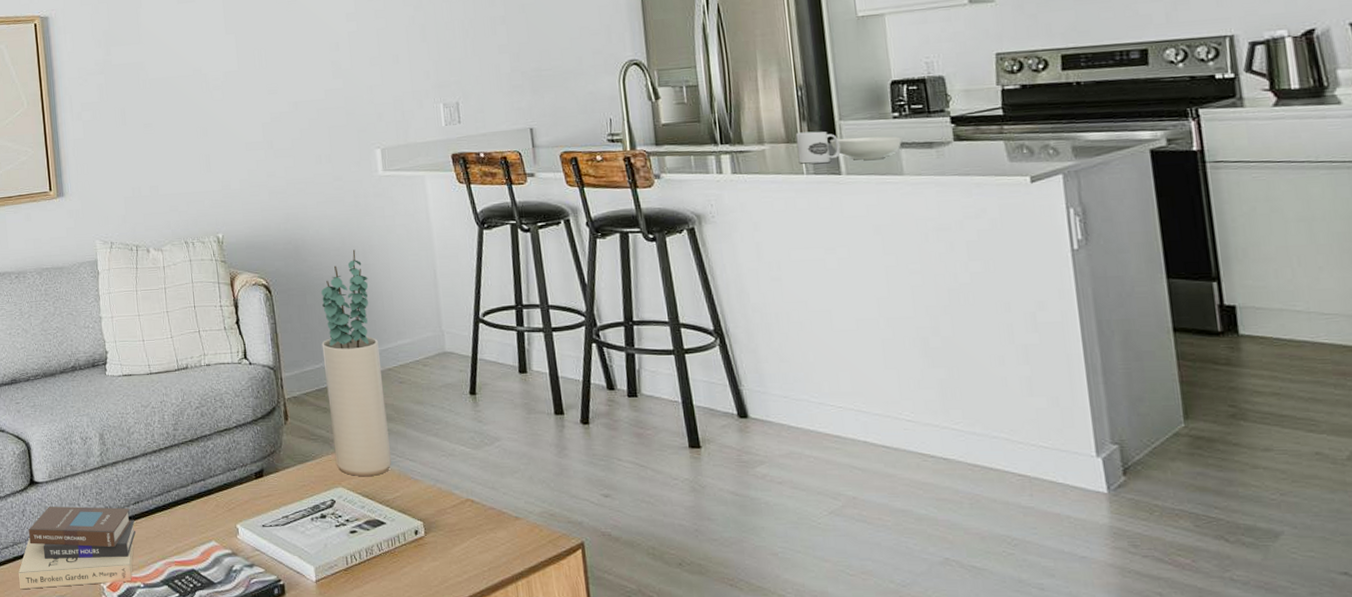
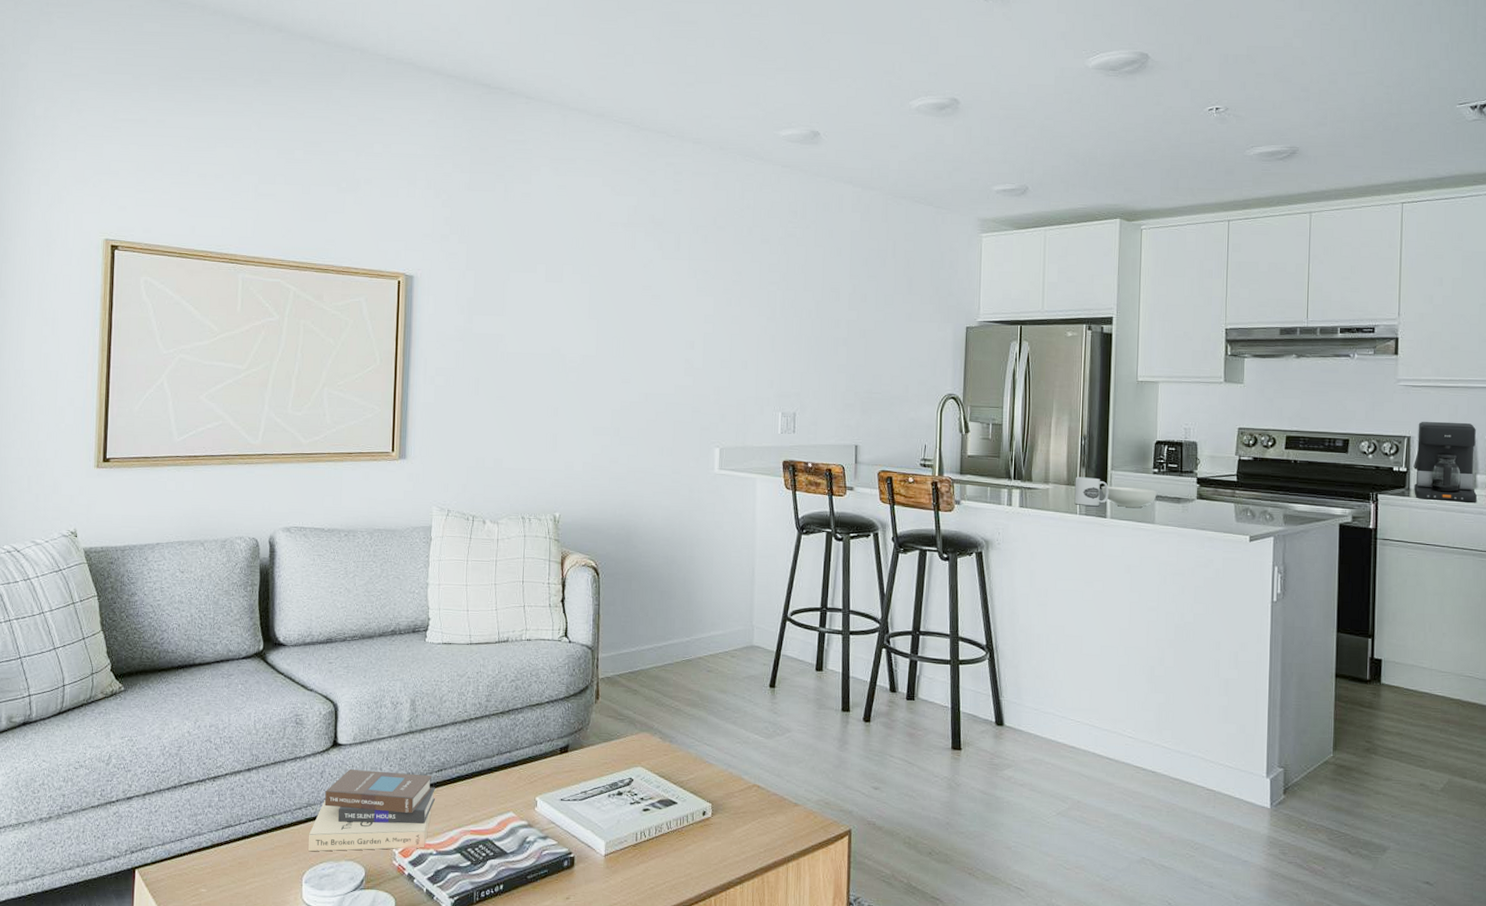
vase: present [321,249,392,476] -> none [638,541,693,758]
coffee maker: none [1242,9,1342,109] -> present [1414,421,1477,503]

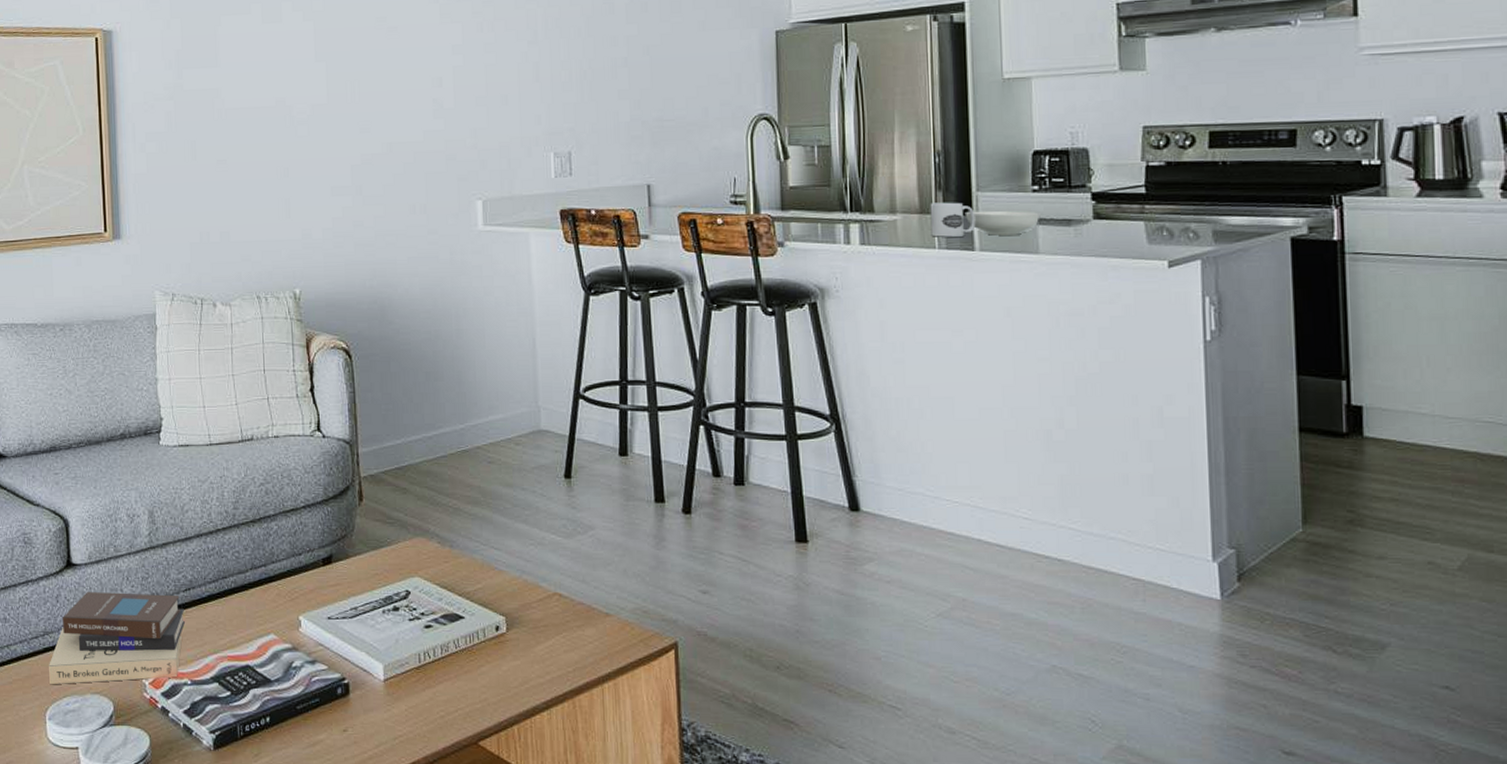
coffee maker: present [1414,421,1477,503] -> none [1393,95,1483,199]

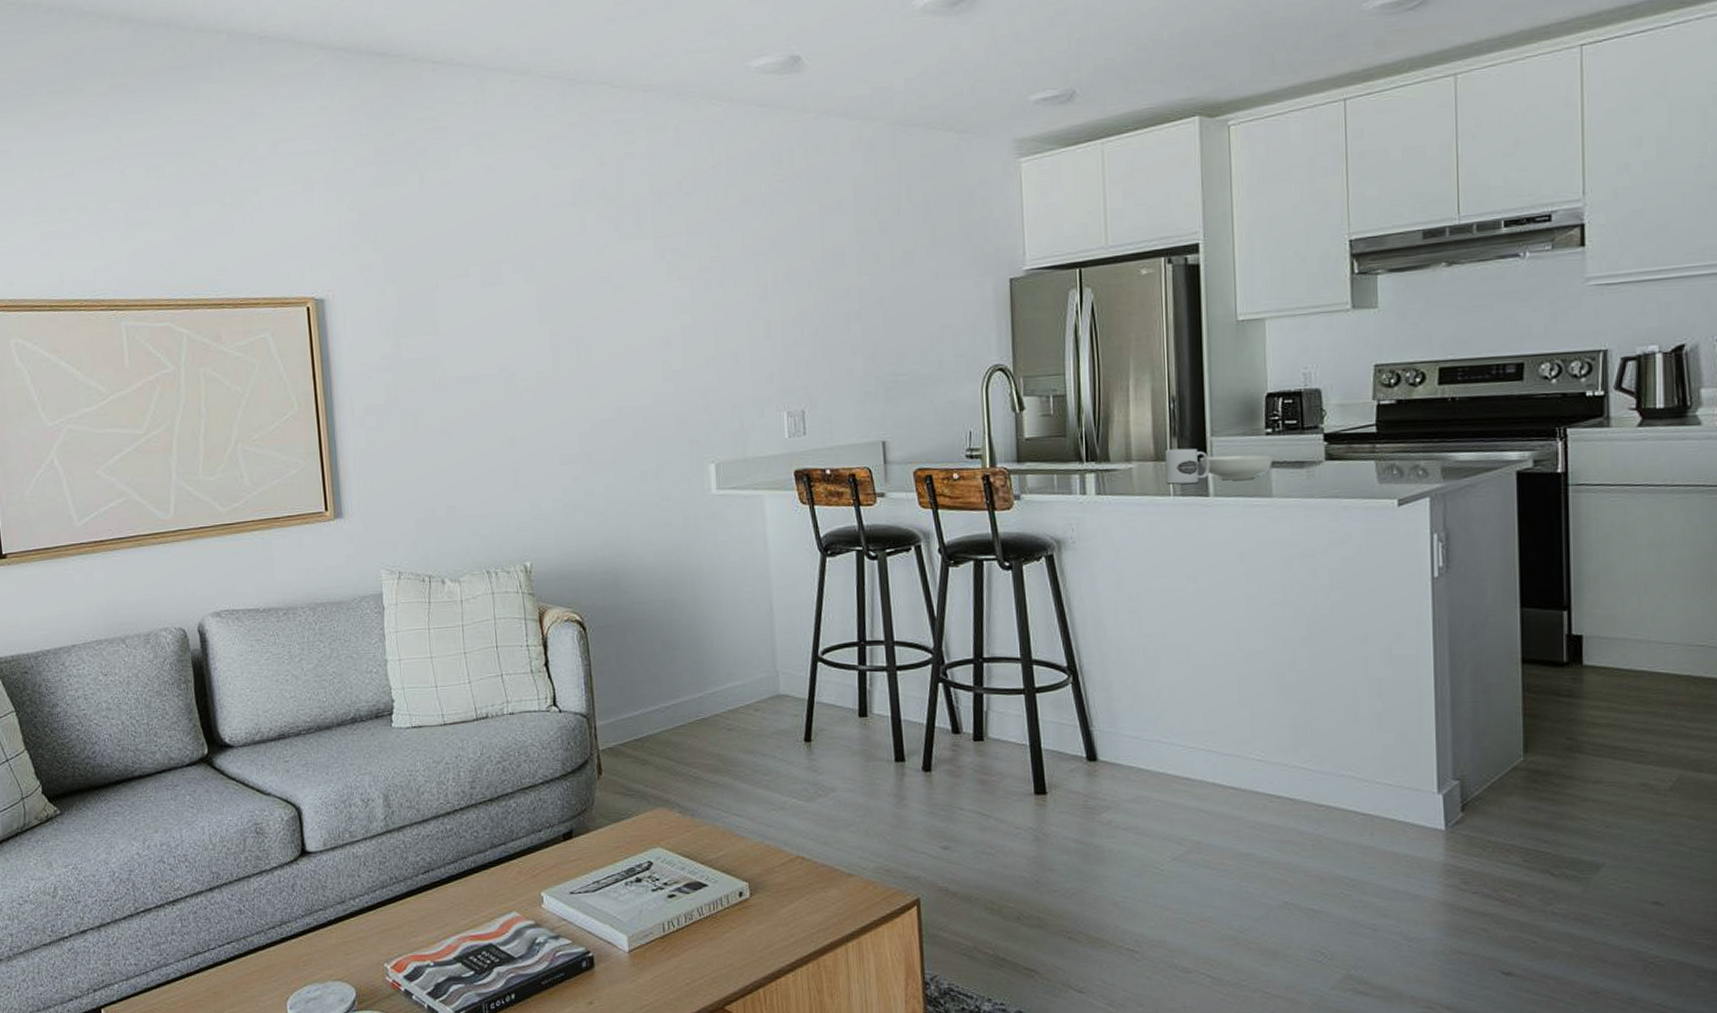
books: present [48,591,186,685] -> none [286,877,426,974]

